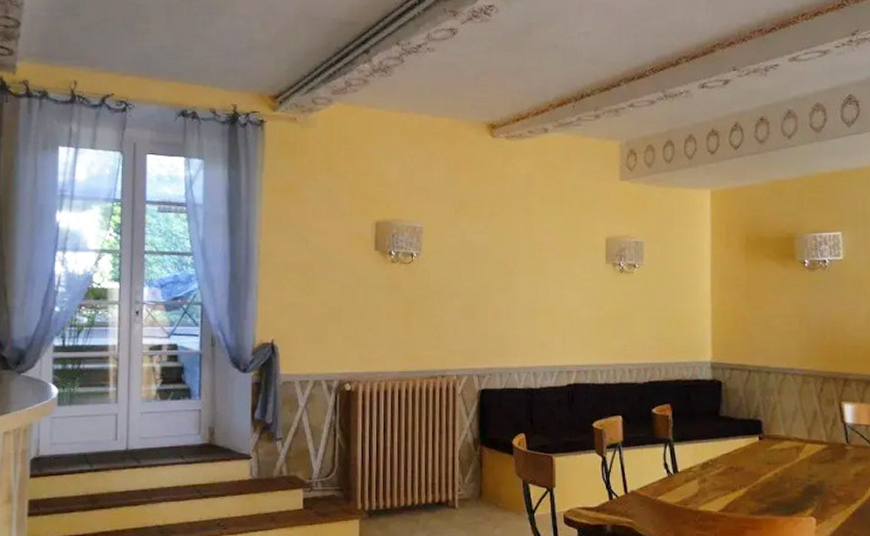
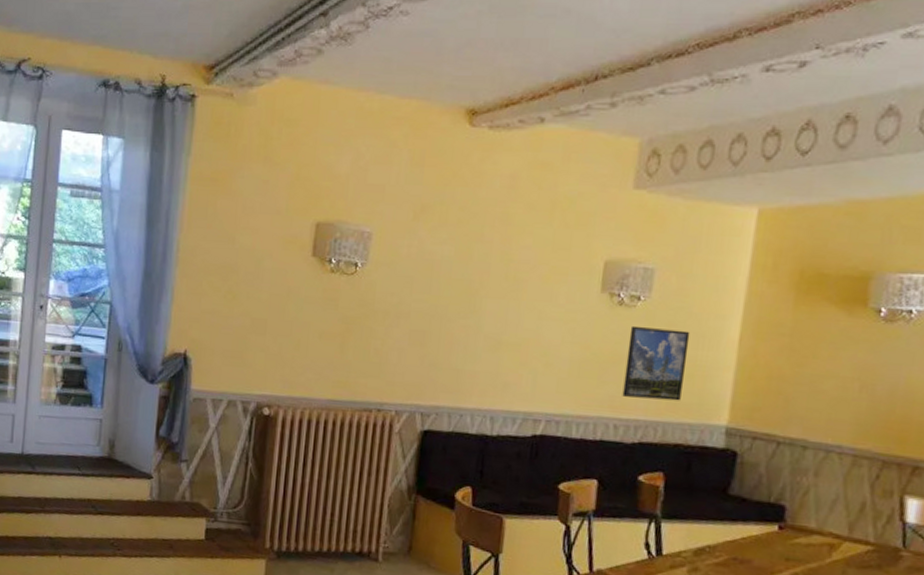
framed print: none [631,288,676,345] -> present [622,325,690,401]

